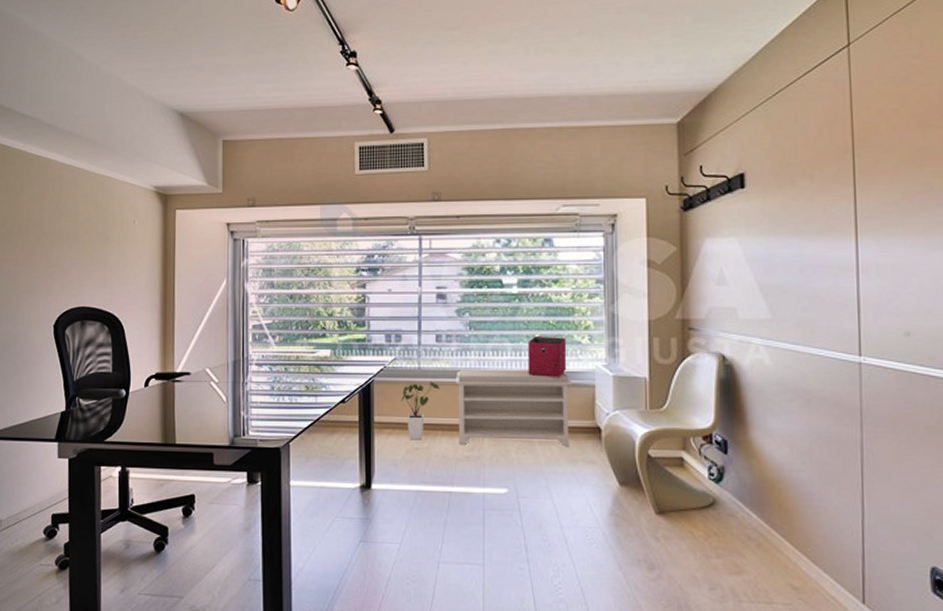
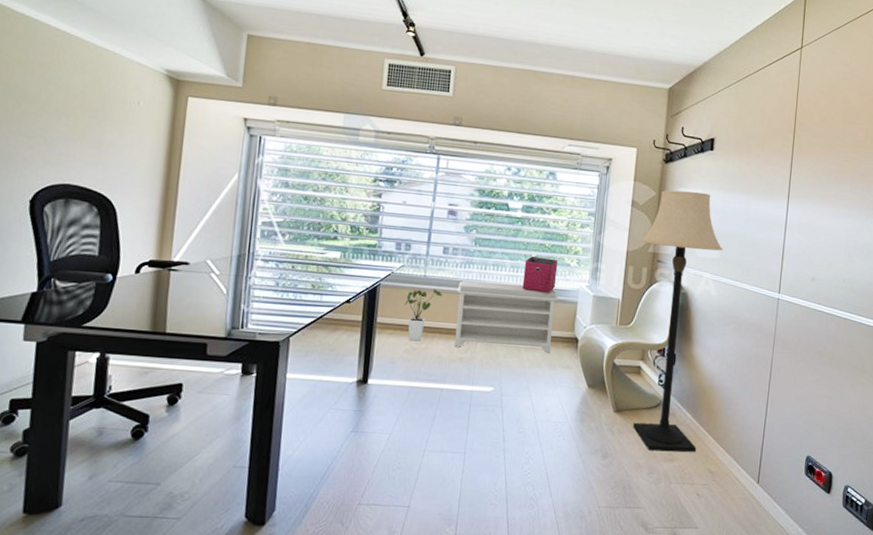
lamp: none [665,240,774,563] -> present [633,190,723,453]

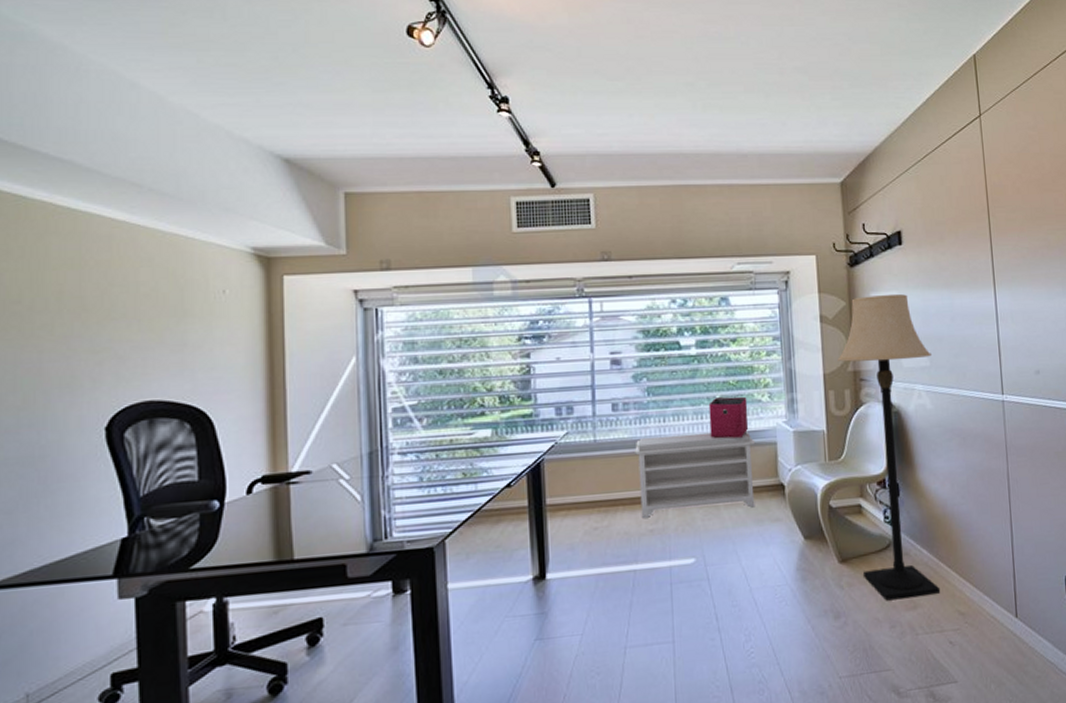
house plant: present [405,289,442,342] -> none [576,454,619,520]

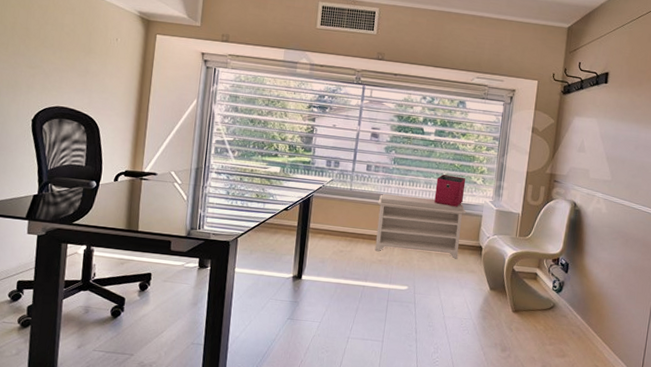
lamp: present [837,293,941,601] -> none [529,118,614,350]

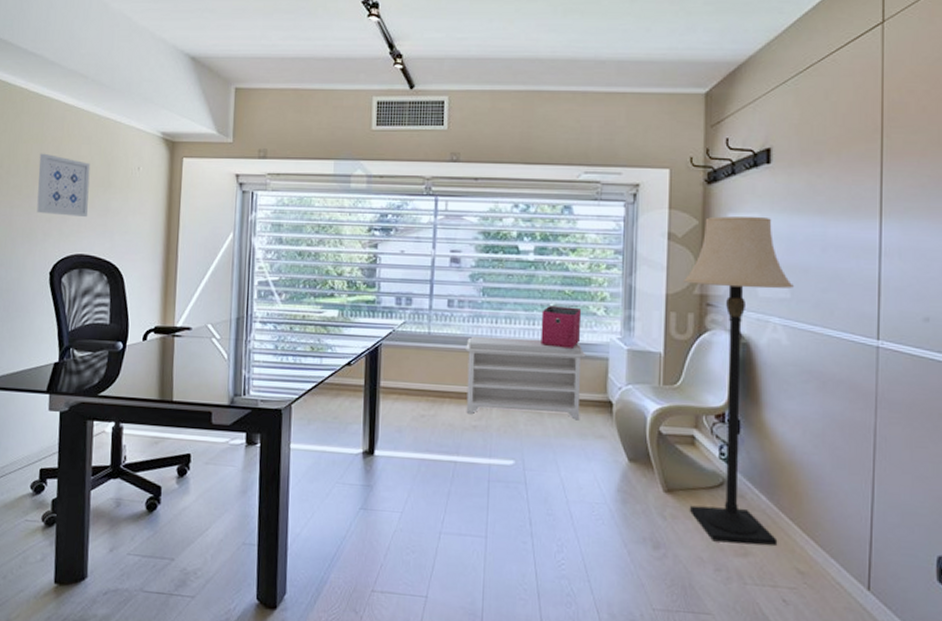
wall art: none [22,17,73,77] -> present [37,153,91,218]
lamp: none [529,118,614,350] -> present [683,216,794,546]

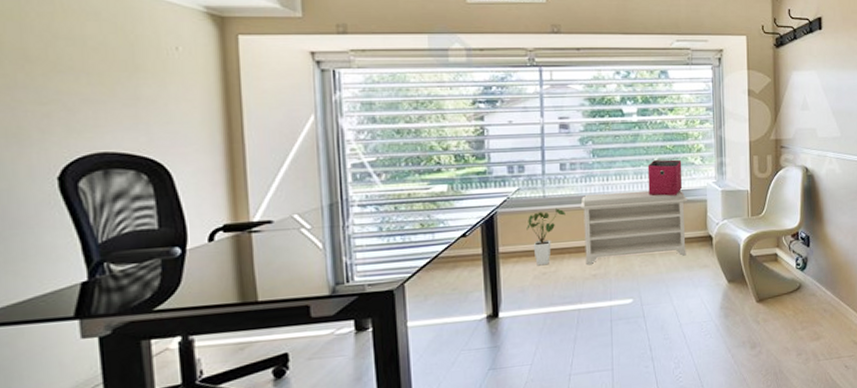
wall art: present [37,153,91,218] -> none [19,32,109,109]
house plant: none [409,347,450,407] -> present [526,208,566,266]
lamp: present [683,216,794,546] -> none [762,73,842,334]

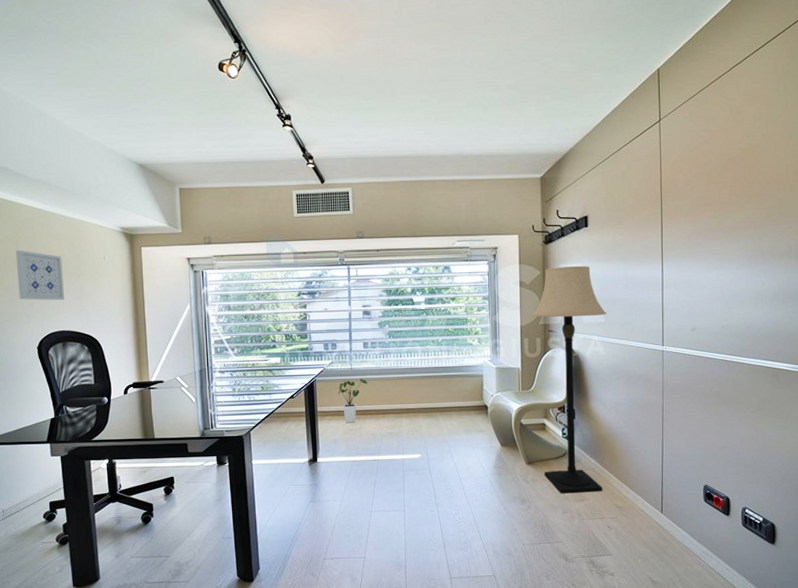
wall art: none [19,32,109,109] -> present [15,250,65,301]
bench: present [580,190,688,265] -> none [379,366,467,424]
storage bin: present [647,159,683,196] -> none [433,340,463,371]
lamp: none [762,73,842,334] -> present [532,265,607,494]

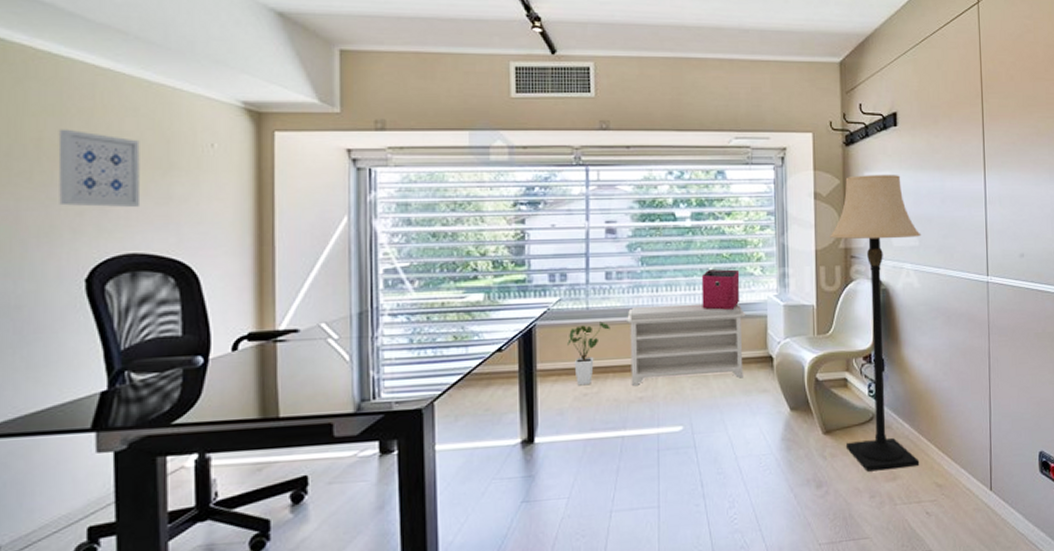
bench: none [379,366,467,424] -> present [627,303,746,386]
storage bin: none [433,340,463,371] -> present [701,269,740,310]

